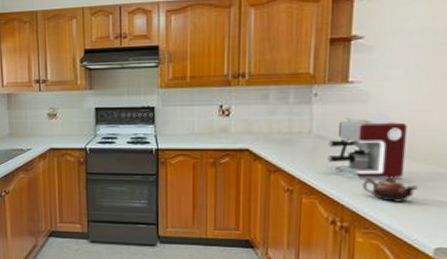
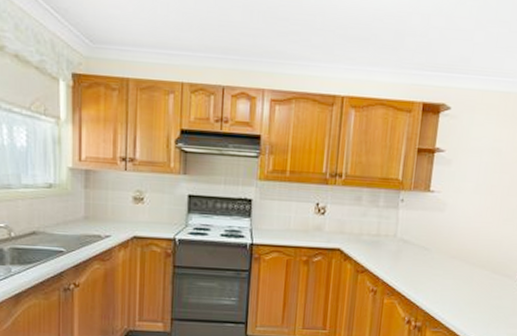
coffee maker: present [328,112,407,179] -> none [408,221,473,282]
teapot: present [362,176,418,202] -> none [434,280,477,304]

